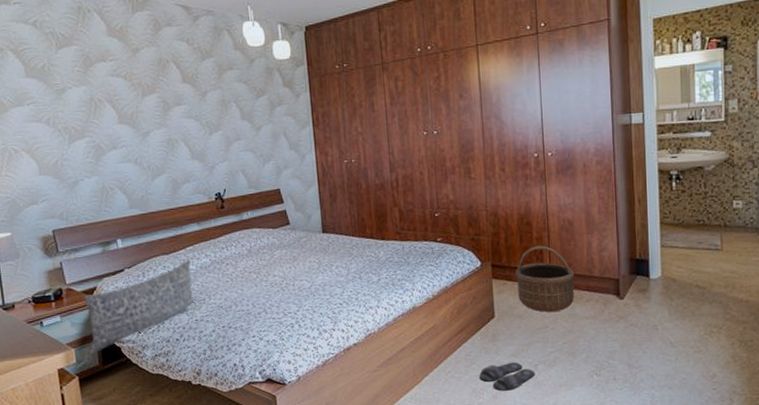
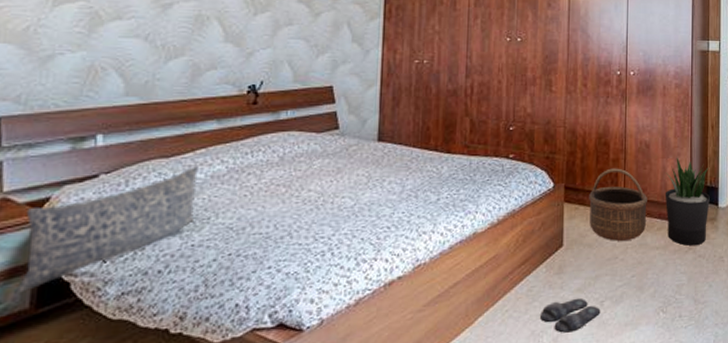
planter: none [591,232,640,315] -> present [665,157,710,246]

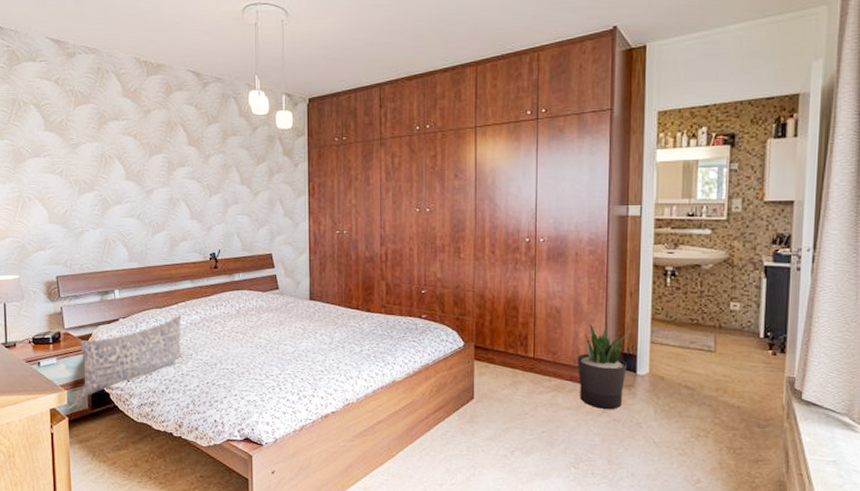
slippers: present [540,298,601,333] -> none [454,445,511,474]
basket: present [589,168,647,241] -> none [498,331,558,399]

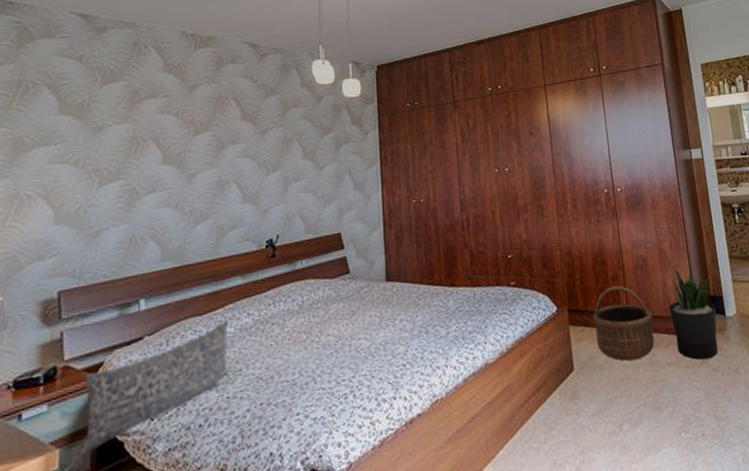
basket: none [498,331,558,399] -> present [593,285,654,361]

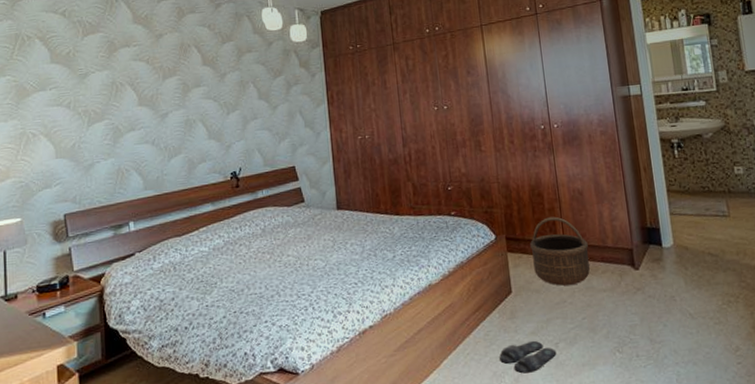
pillow: present [77,321,230,458] -> none [90,242,208,349]
slippers: none [560,423,621,461] -> present [499,340,557,374]
planter: present [667,268,718,360] -> none [603,201,654,287]

